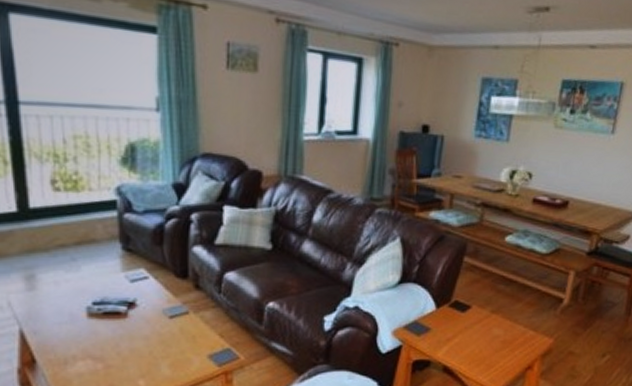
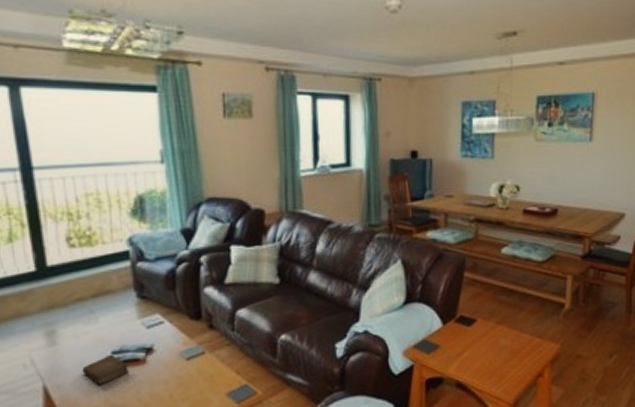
book: none [61,306,109,335] -> present [82,355,128,385]

